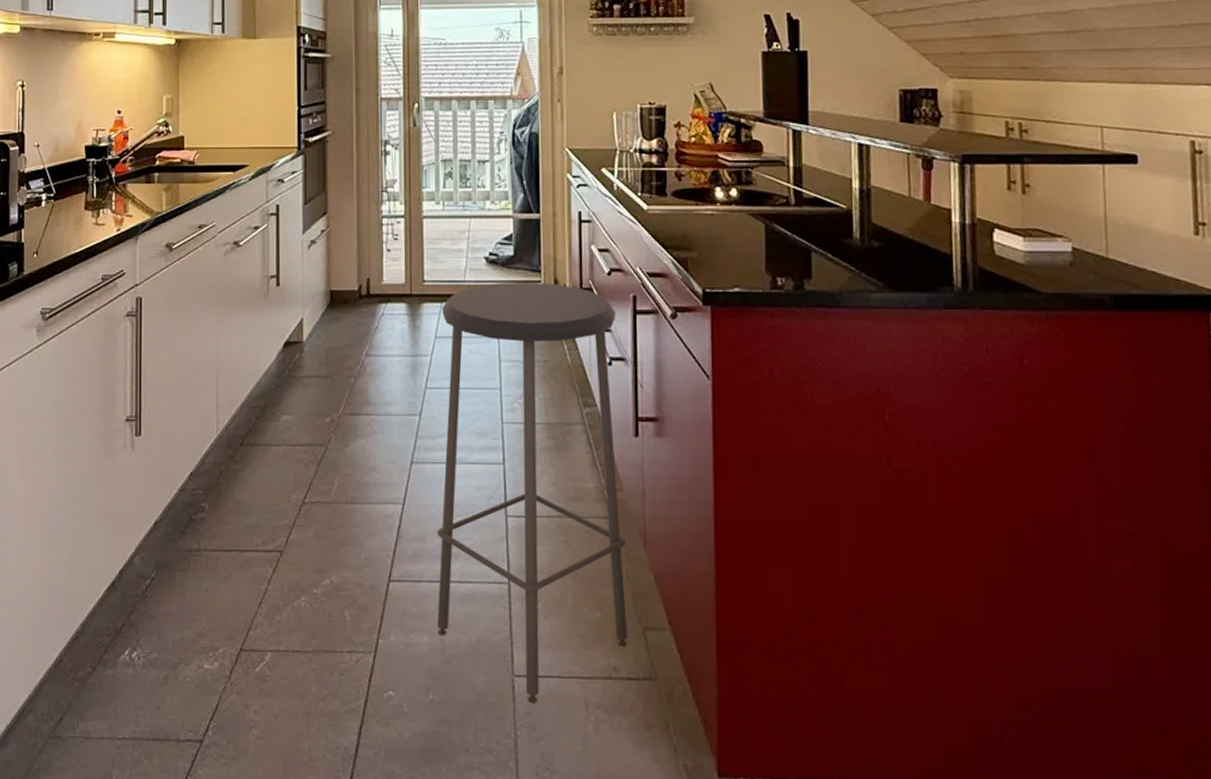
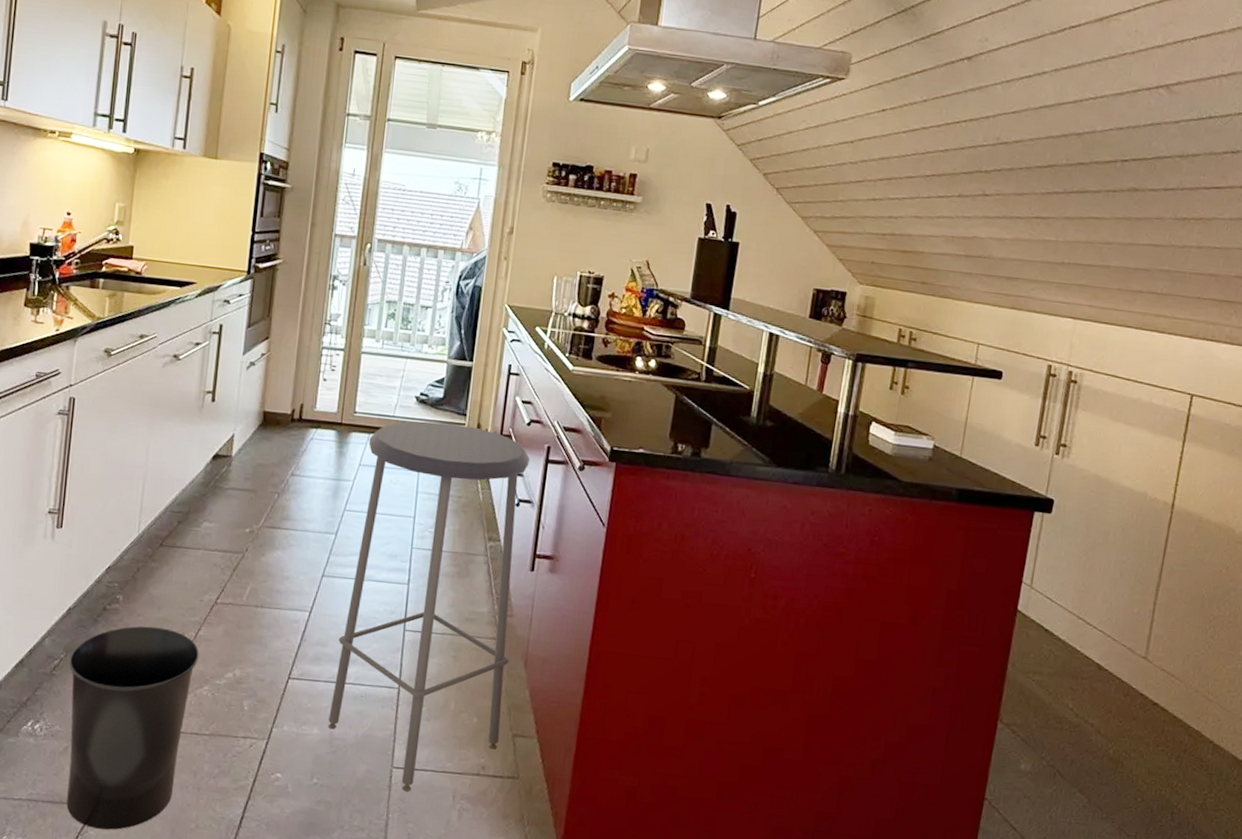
waste bin: none [160,534,292,768] -> present [66,626,199,830]

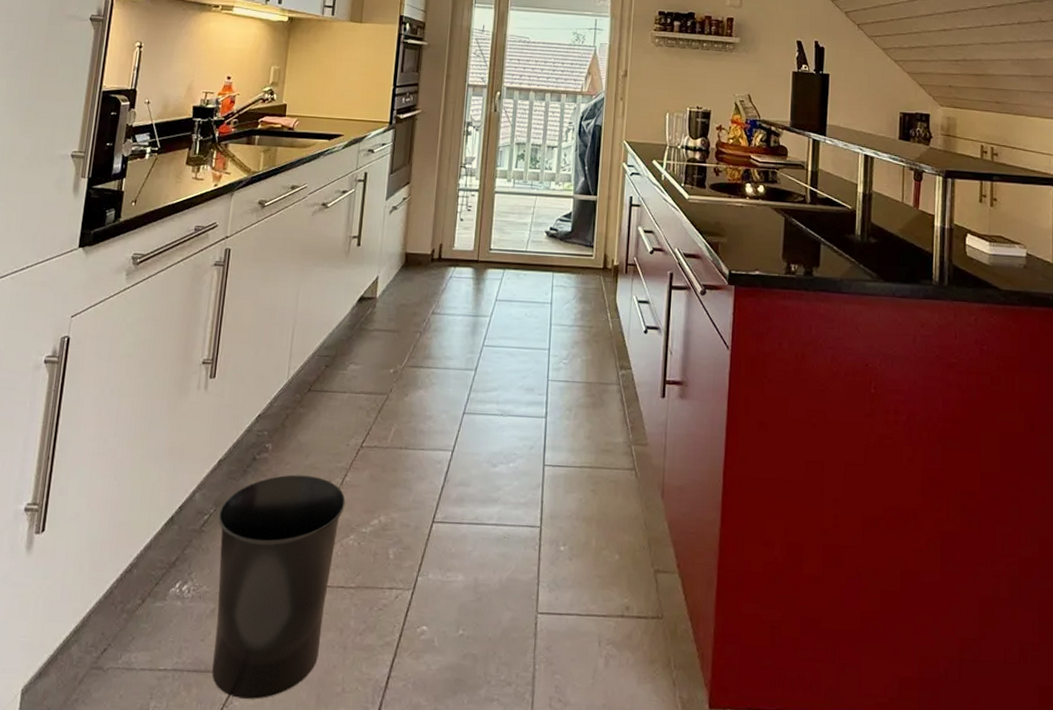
bar stool: present [328,421,530,791] -> none [472,255,654,639]

